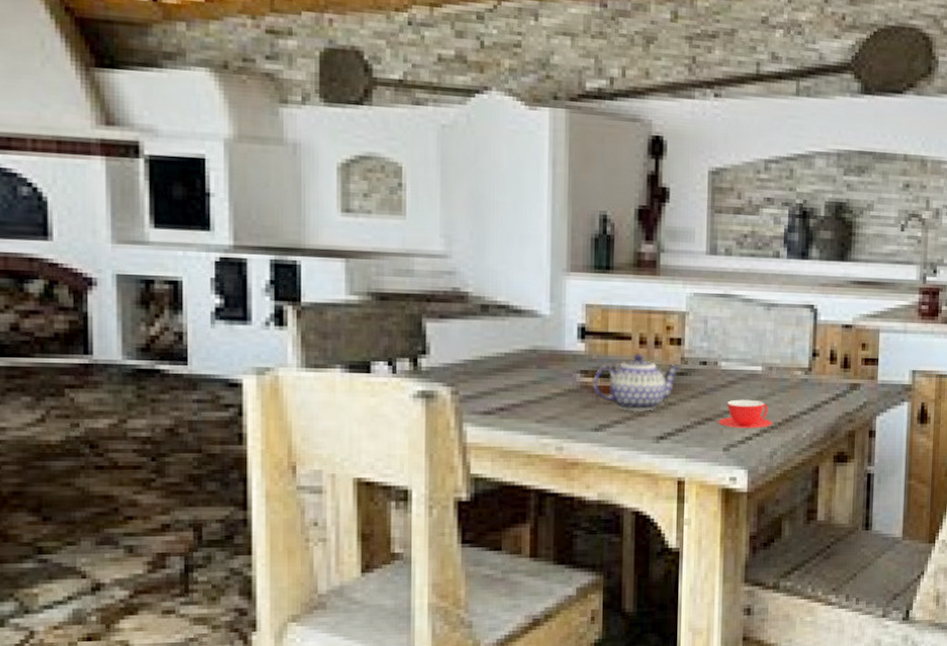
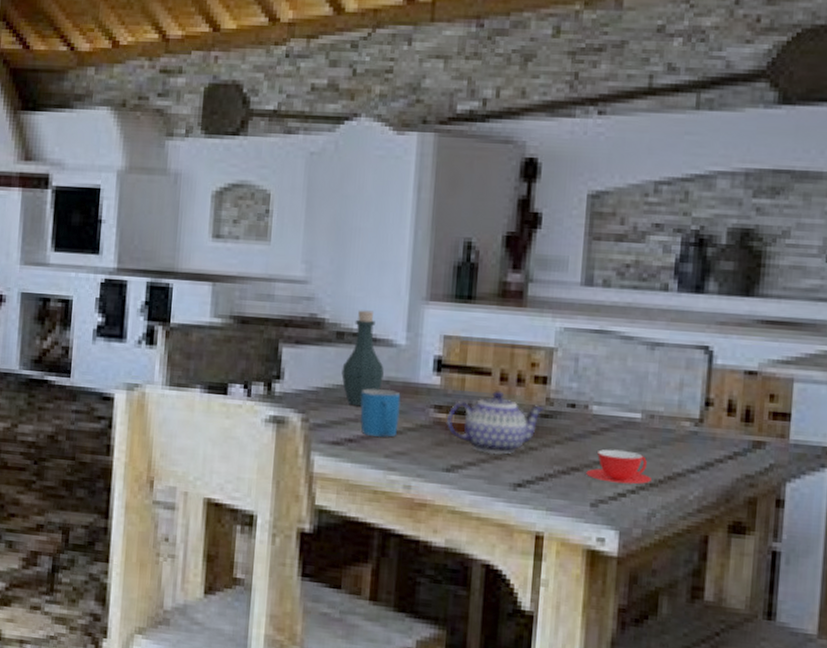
bottle: none [489,282,531,376] -> present [341,310,385,407]
mug: none [509,357,548,405] -> present [360,389,401,438]

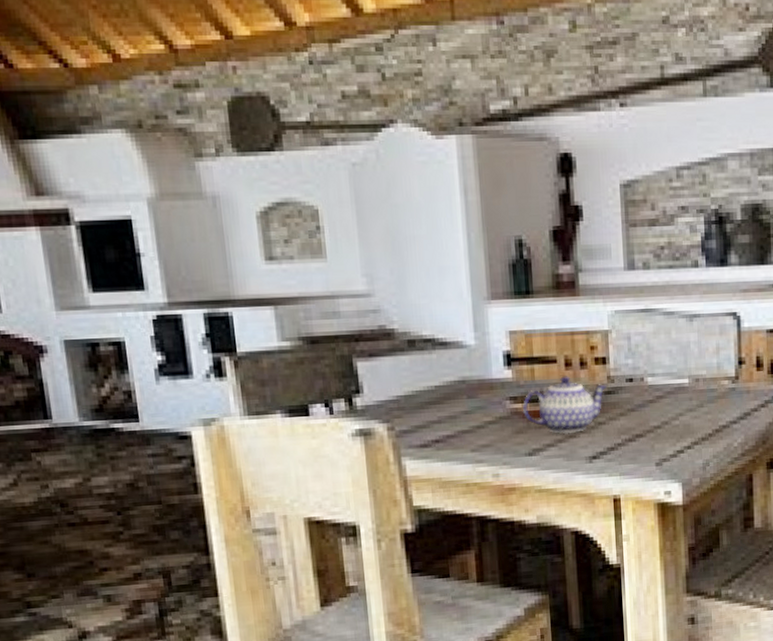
bottle: present [341,310,385,407] -> none [418,316,460,409]
mug: present [360,389,401,438] -> none [440,388,480,435]
teacup: present [586,449,651,484] -> none [649,412,703,443]

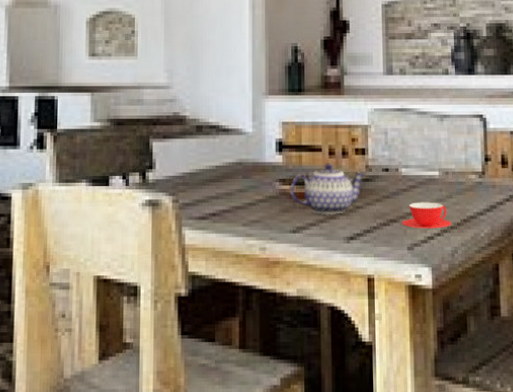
teacup: none [649,412,703,443] -> present [402,202,451,229]

